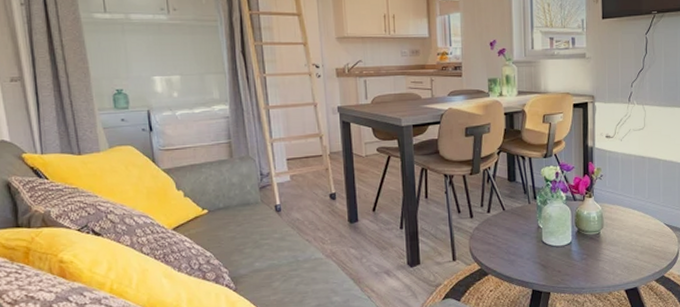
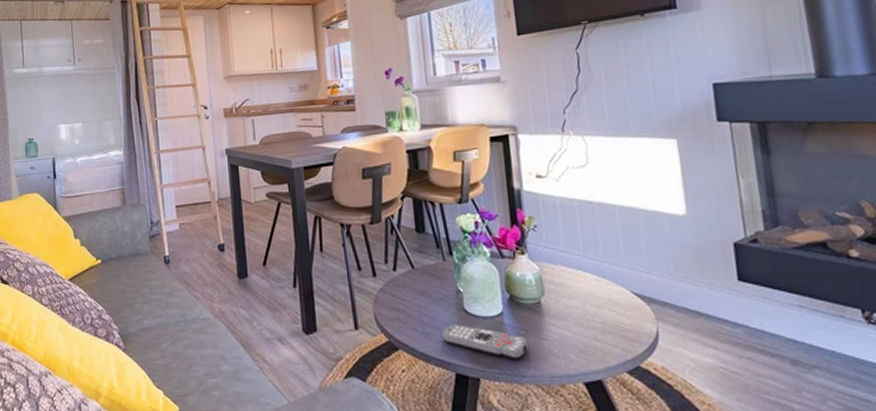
remote control: none [524,253,588,277] -> present [442,324,528,360]

